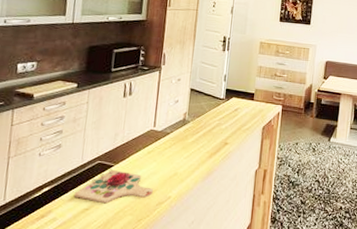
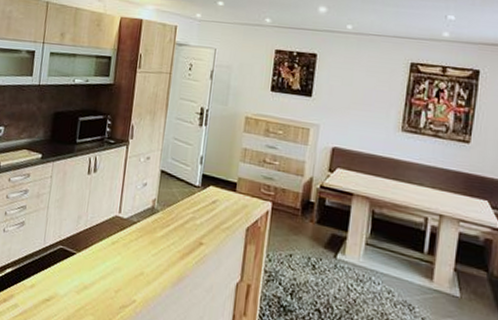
cutting board: present [73,169,153,204] -> none [35,256,117,298]

